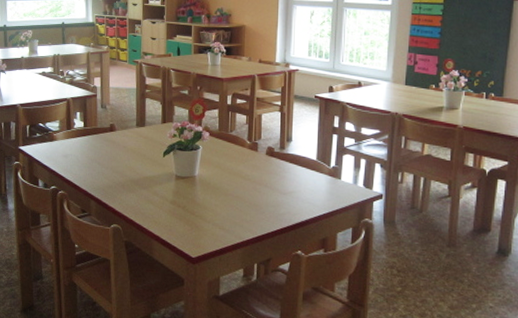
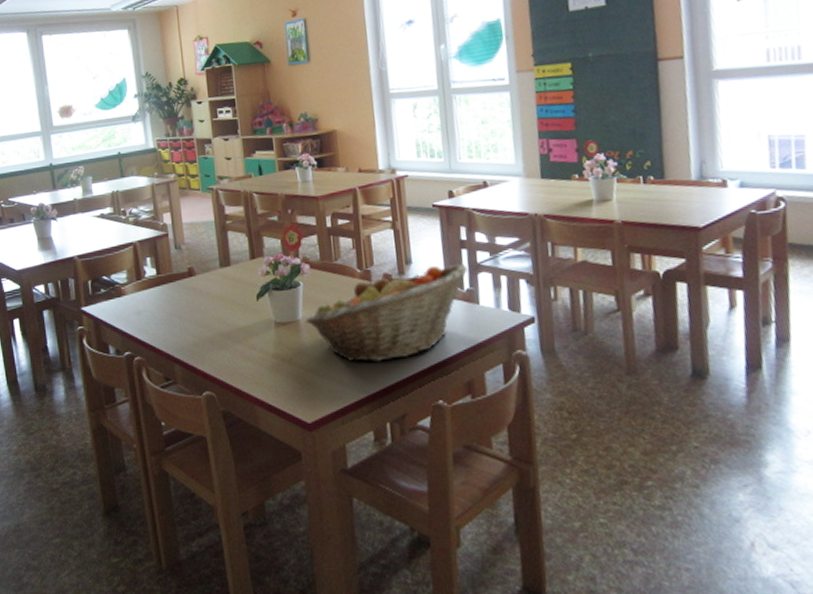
fruit basket: none [200,144,335,217] -> present [305,264,467,363]

